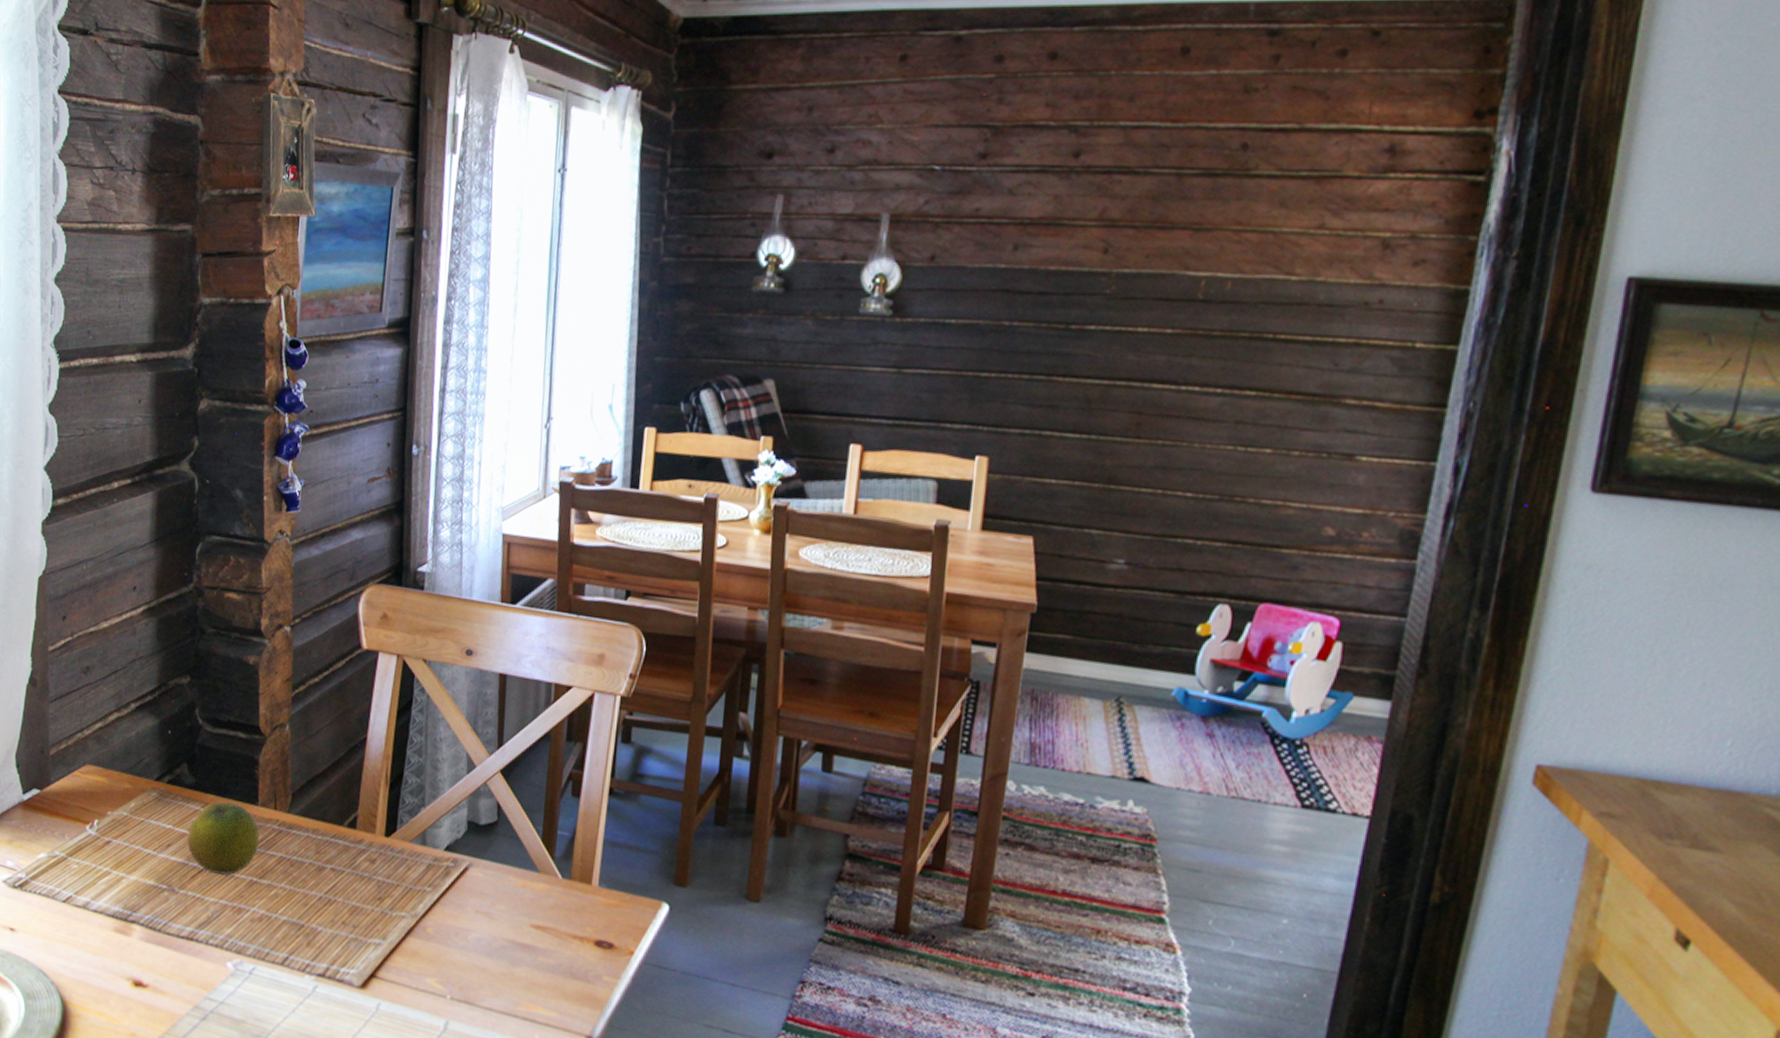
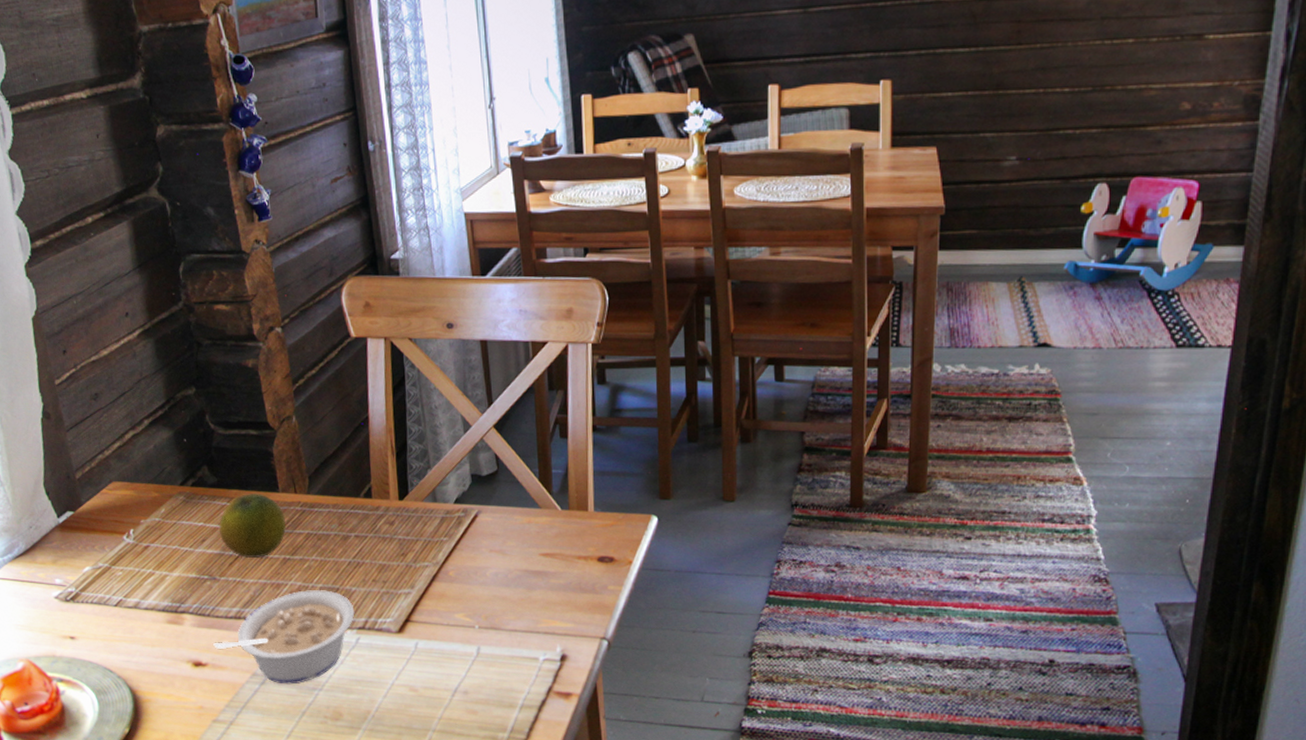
legume: none [158,920,317,1027] -> present [213,589,355,685]

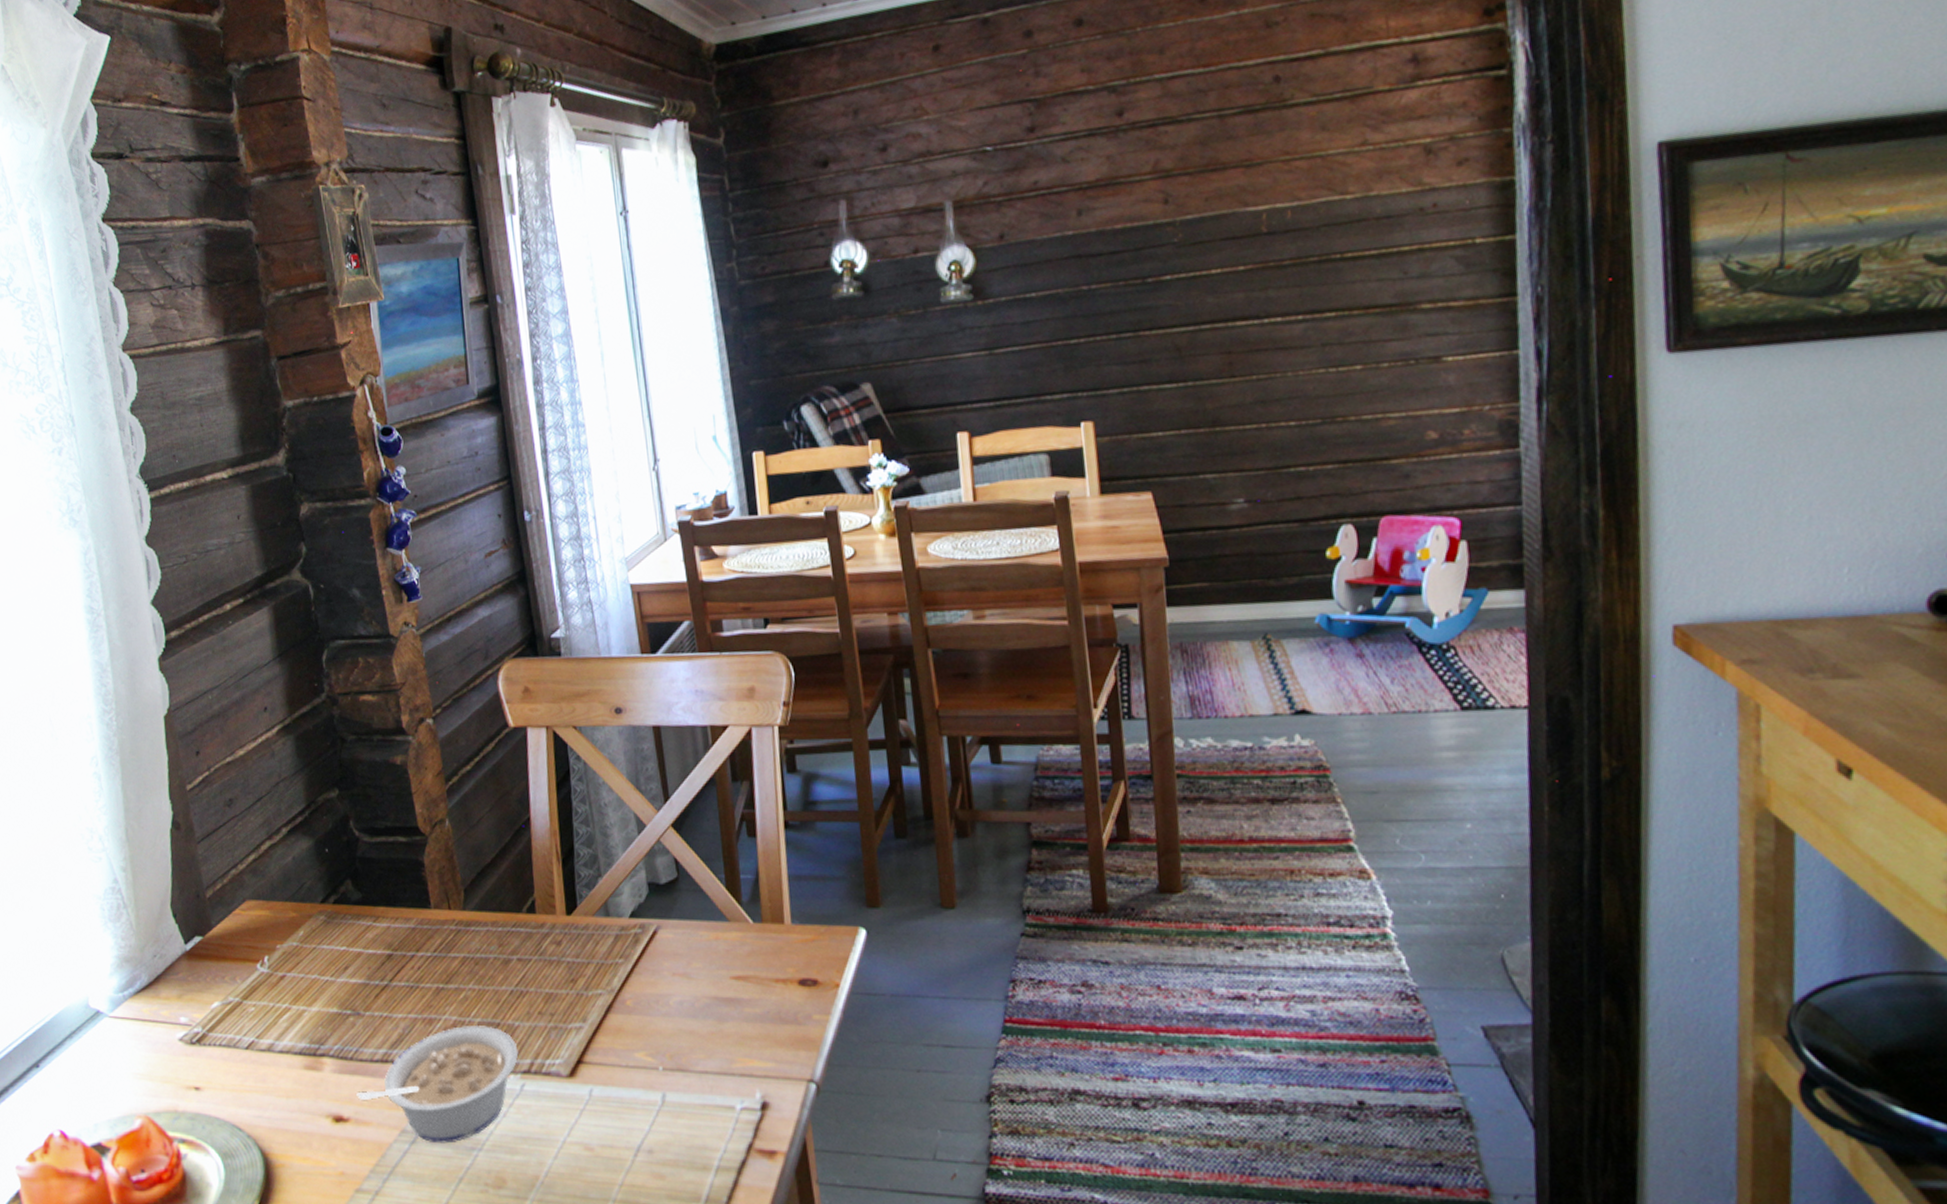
fruit: present [219,492,286,558] -> none [364,910,439,988]

